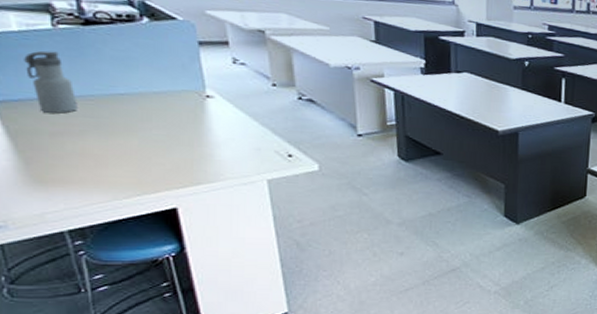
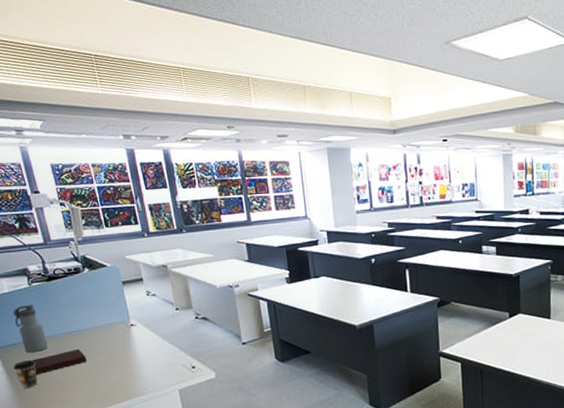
coffee cup: none [20,121,58,159] -> present [13,359,38,389]
notebook: none [51,116,138,143] -> present [32,348,87,375]

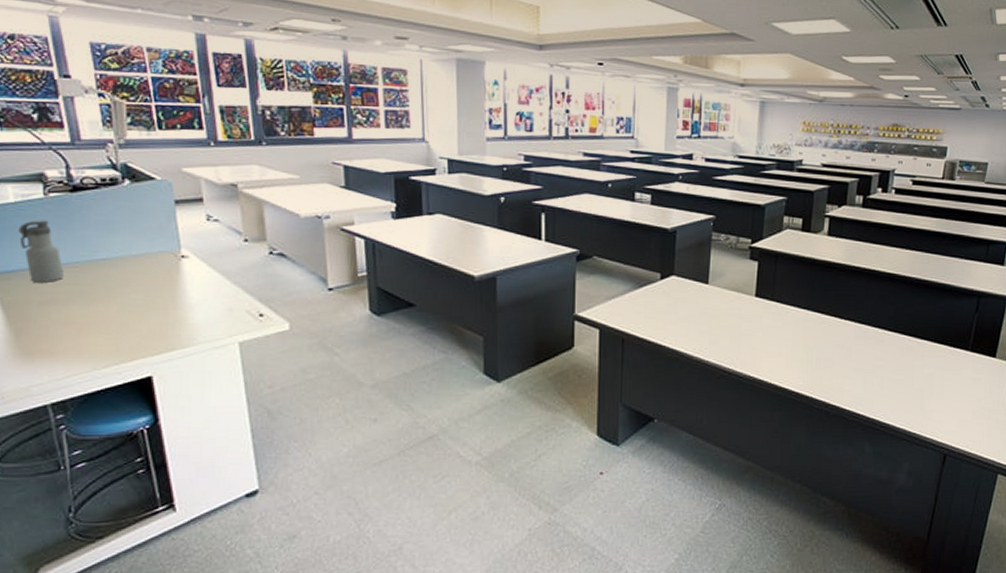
coffee cup: present [13,359,38,389] -> none [12,291,46,330]
notebook: present [32,348,87,375] -> none [39,282,117,313]

